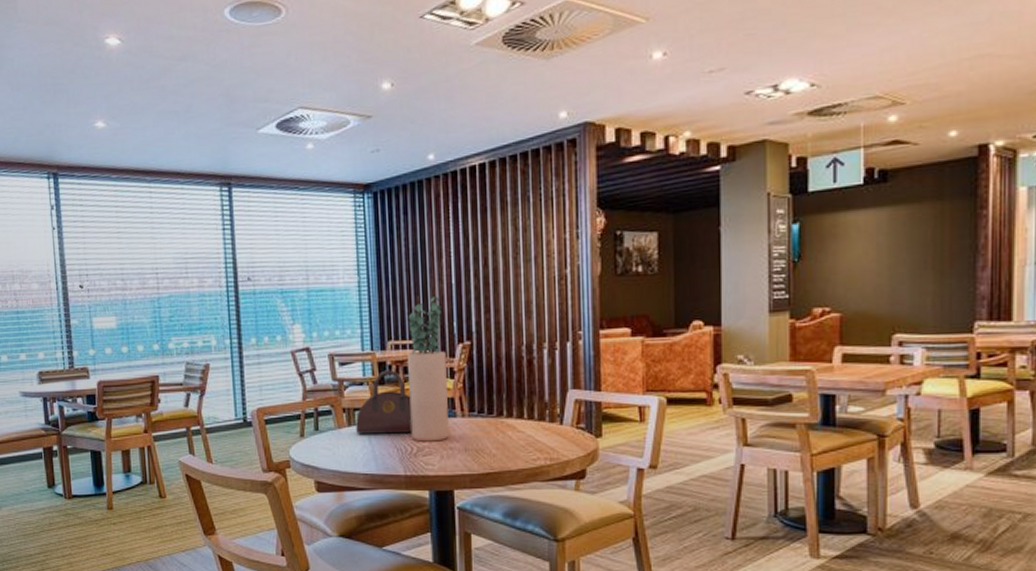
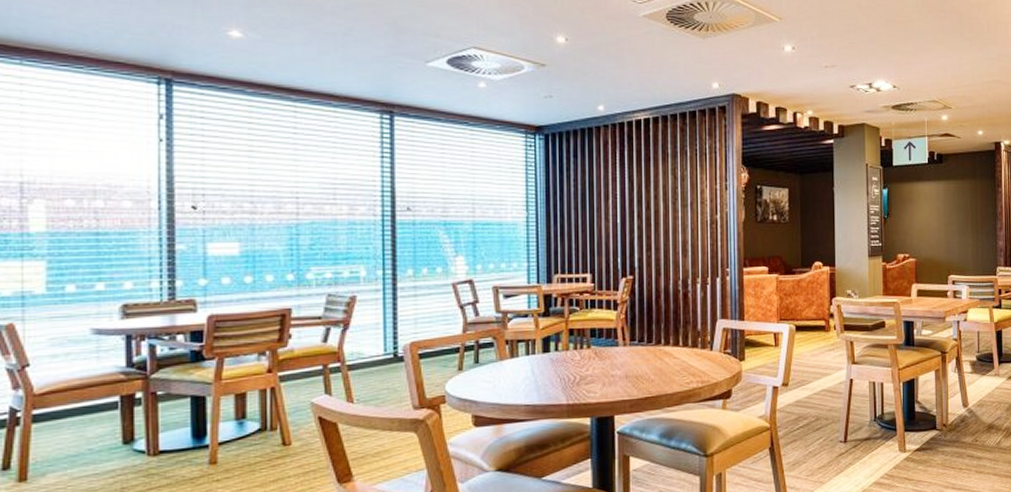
handbag: present [356,370,413,434] -> none [519,302,576,366]
vase: present [408,289,449,442] -> none [573,227,611,371]

